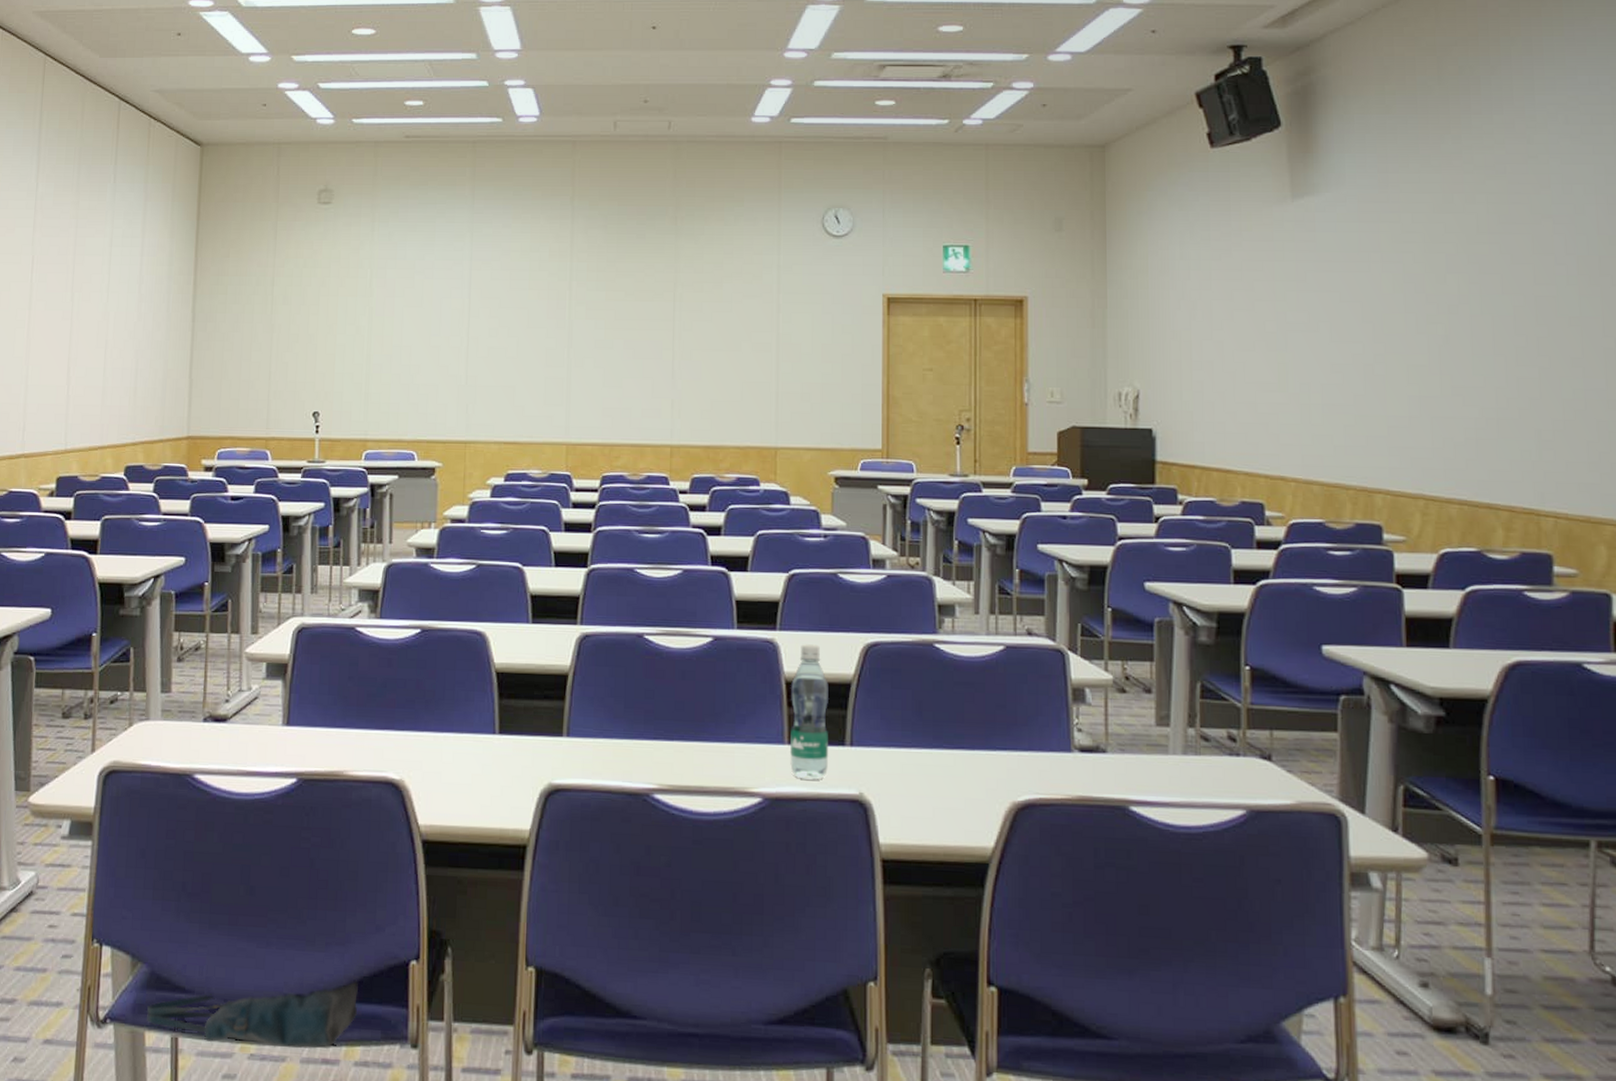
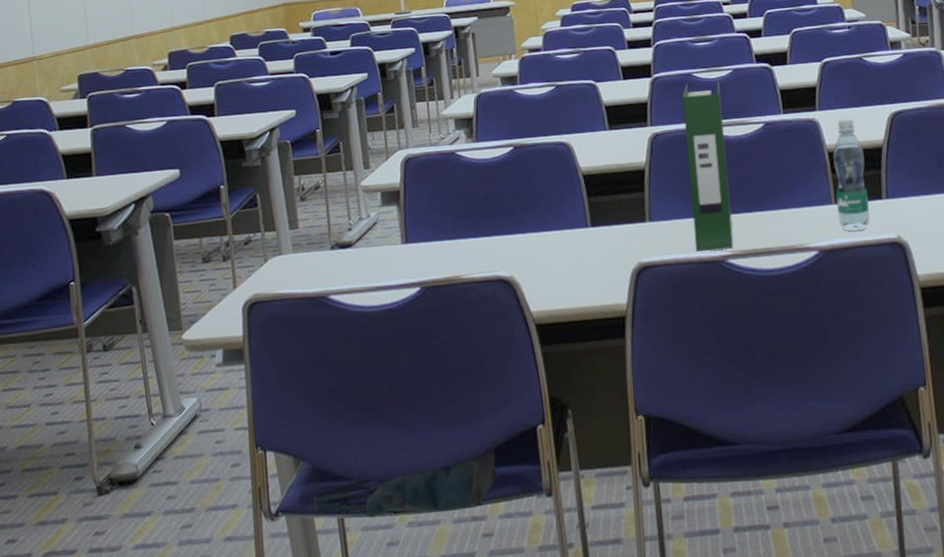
binder: none [617,580,666,781] -> present [682,81,733,251]

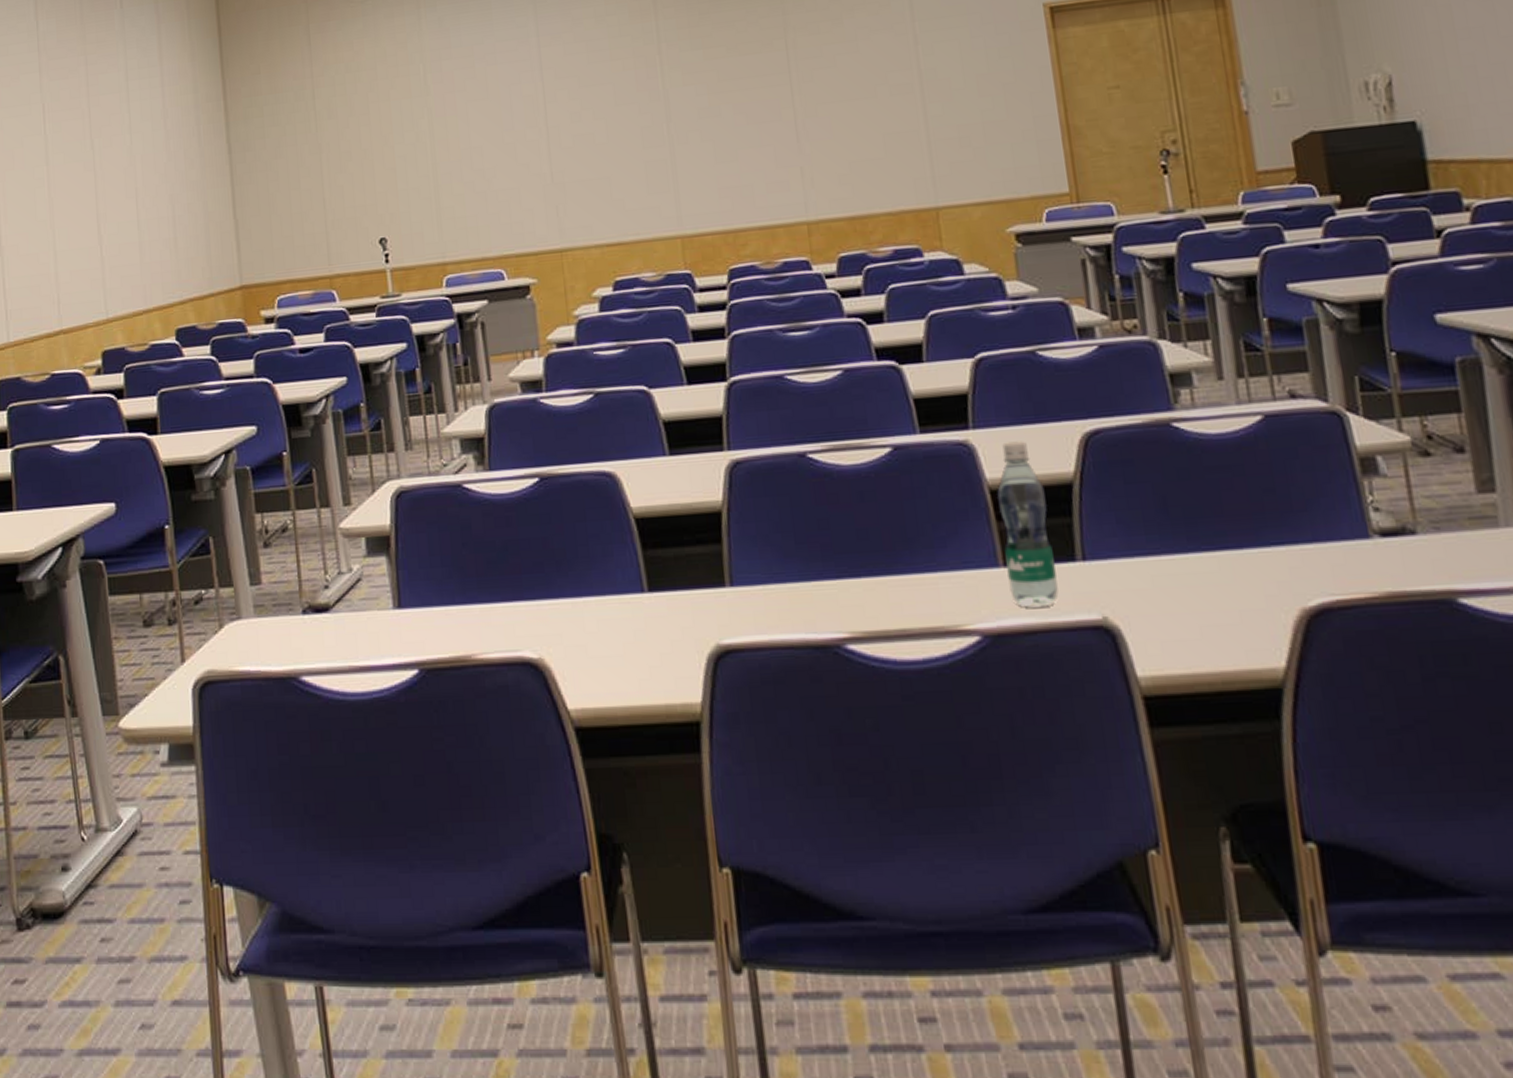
tote bag: present [313,447,497,518] -> none [282,899,526,990]
binder: present [682,81,733,251] -> none [771,386,853,631]

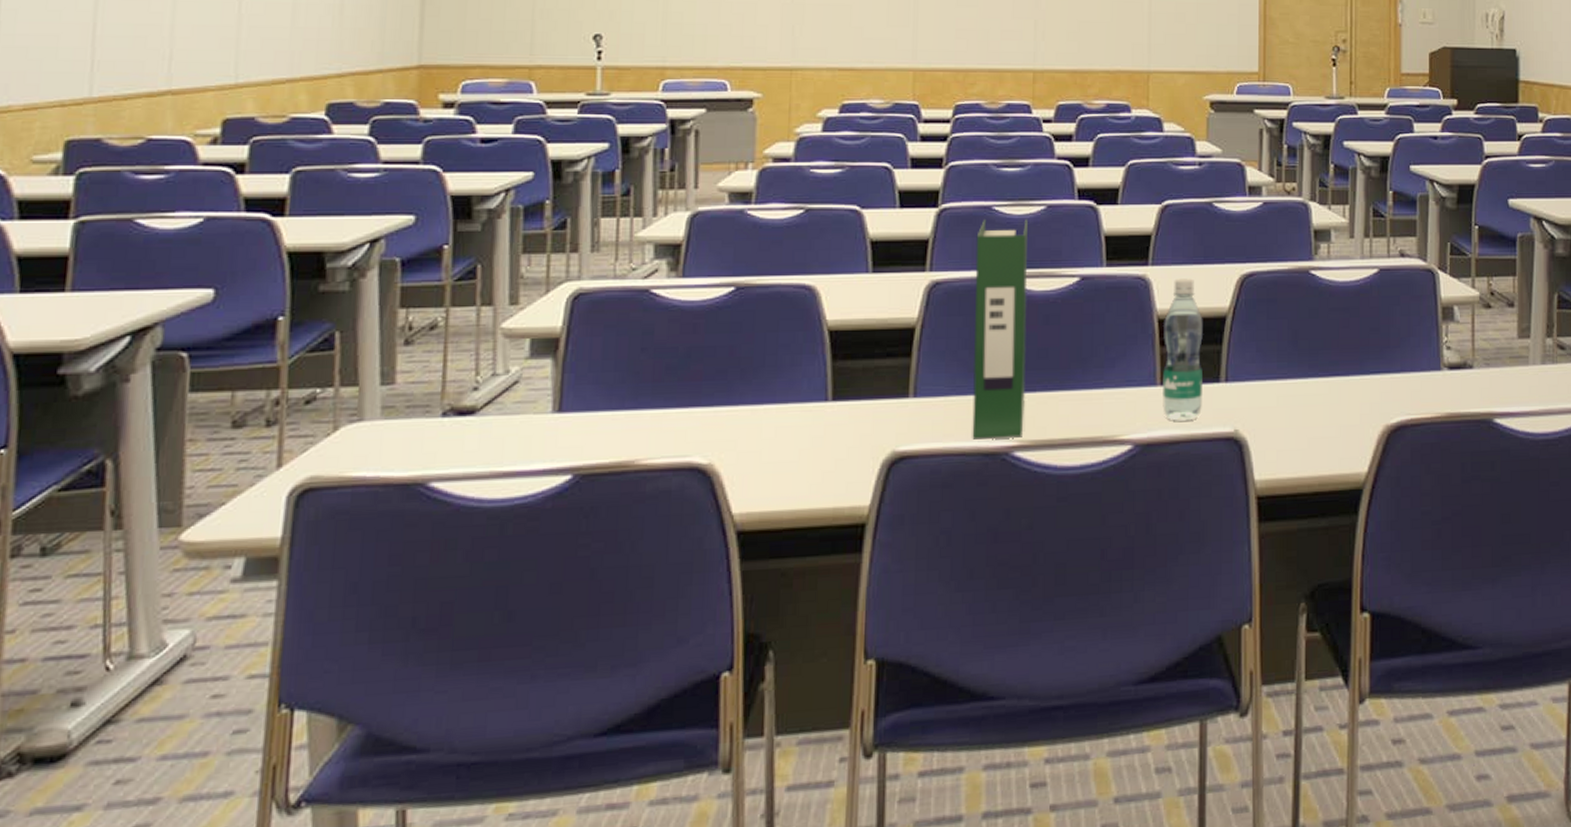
binder: none [771,386,853,631] -> present [972,219,1028,440]

